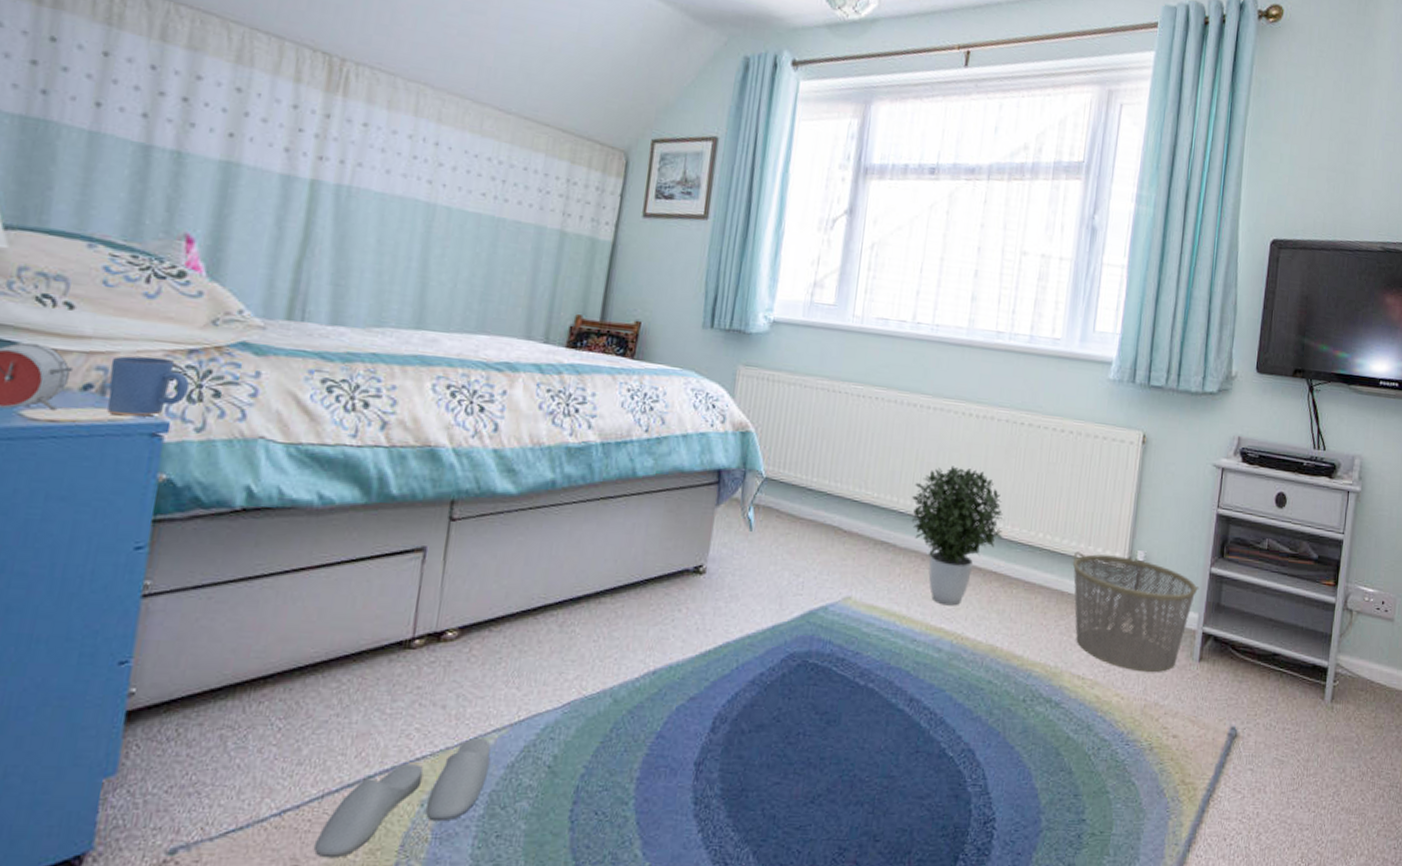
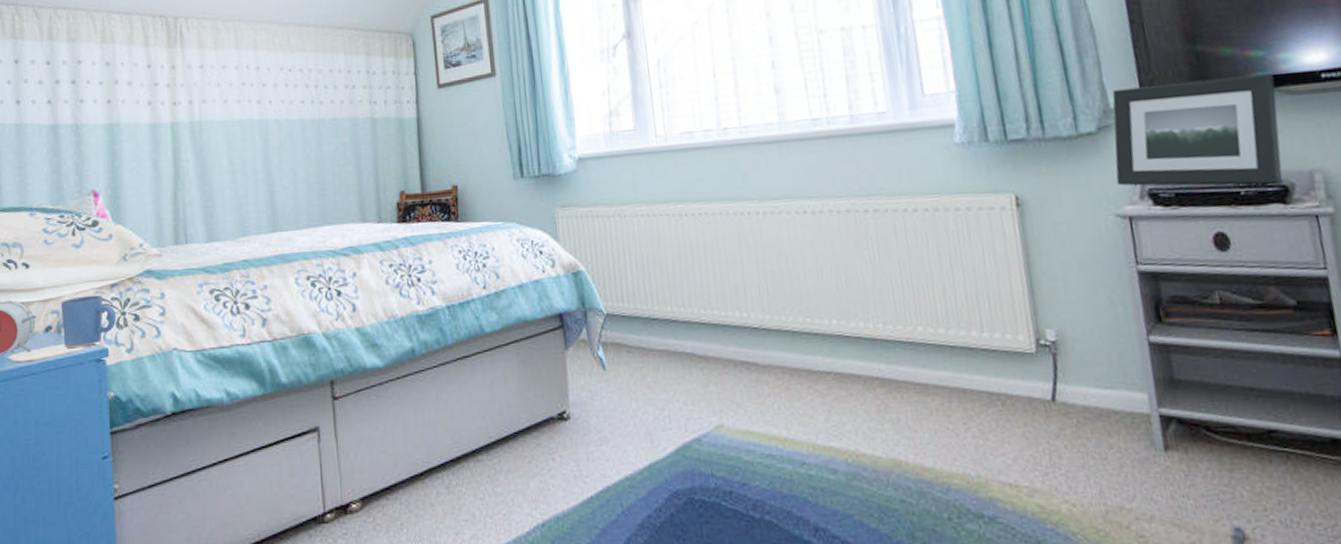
potted plant: present [911,466,1004,606] -> none [762,269,875,422]
basket: present [1072,551,1200,672] -> none [966,339,1140,471]
picture frame: none [1221,361,1349,463] -> present [1112,74,1283,186]

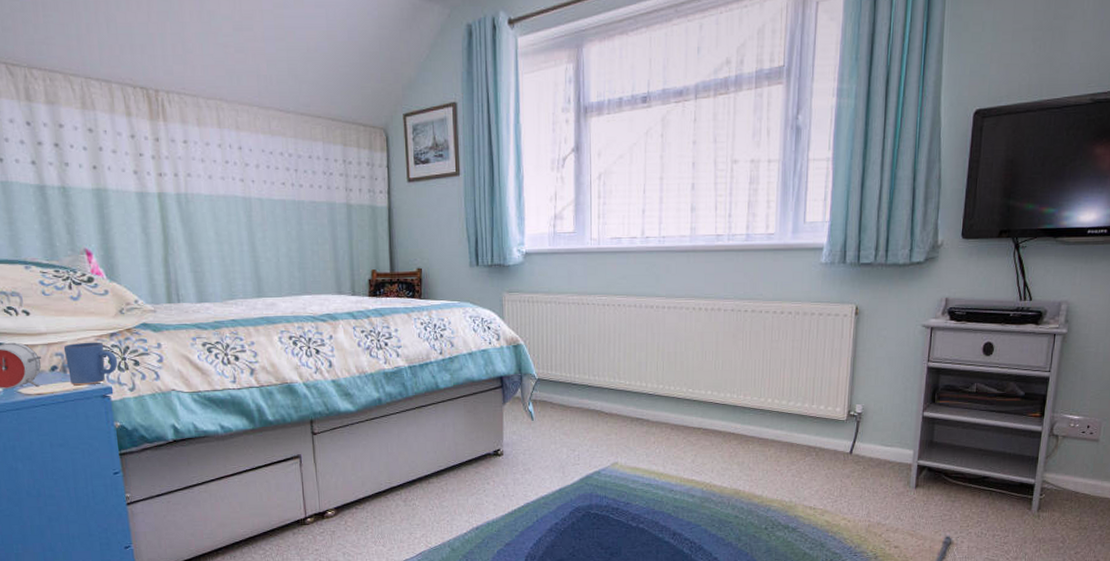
picture frame: present [1112,74,1283,186] -> none [929,227,1056,311]

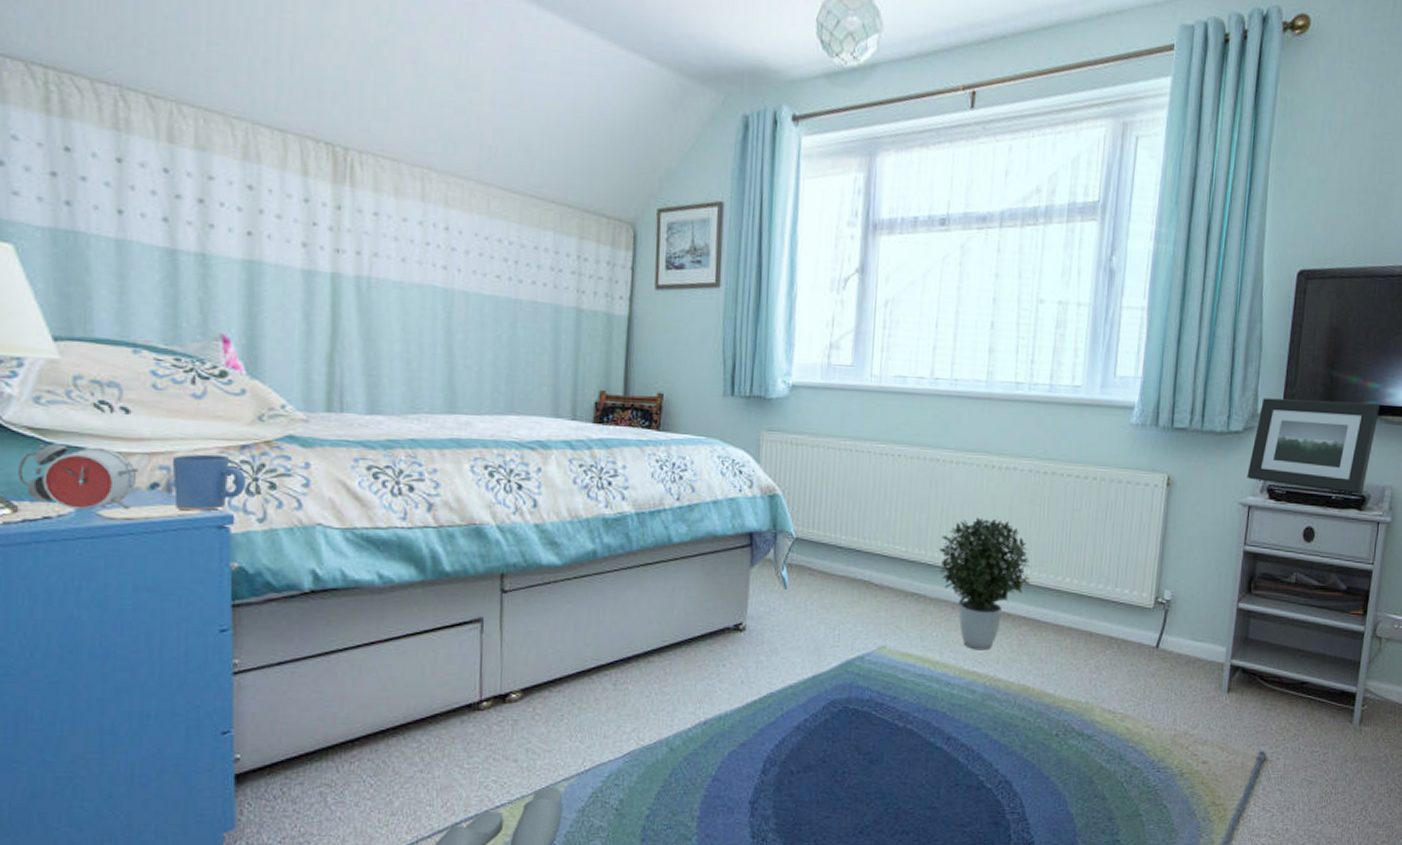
potted plant: none [658,352,737,462] -> present [939,517,1030,651]
picture frame: none [929,227,1056,311] -> present [1247,398,1380,495]

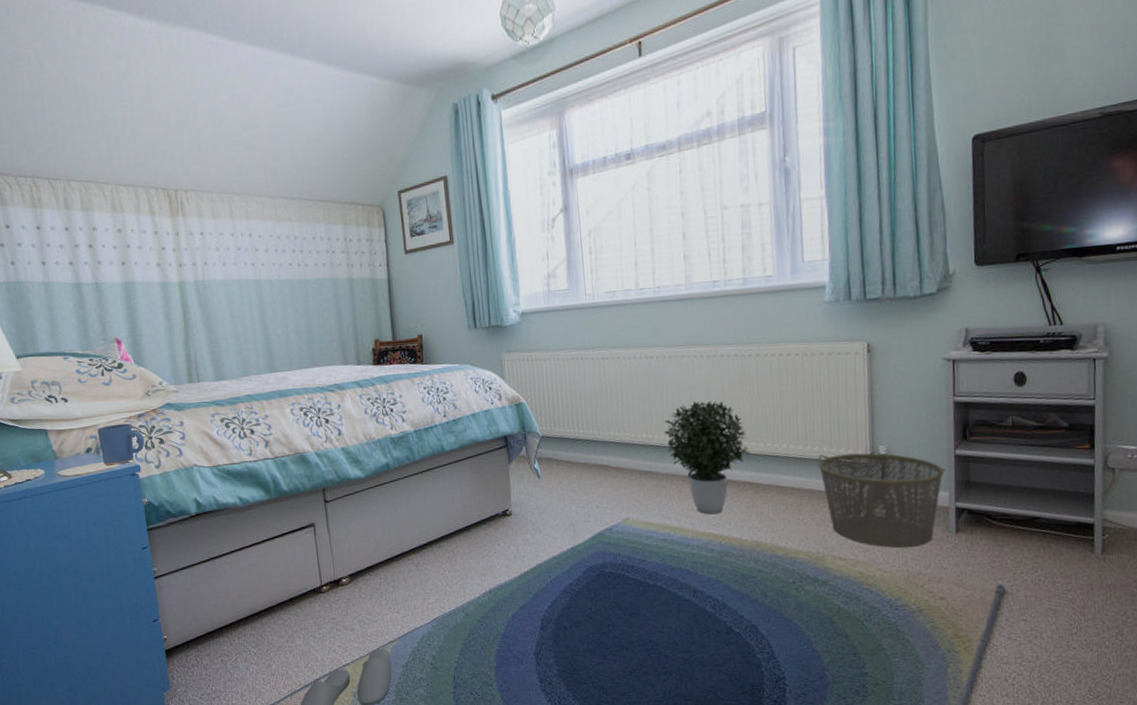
alarm clock: present [17,443,139,510] -> none [7,427,78,473]
basket: none [1100,594,1227,704] -> present [818,453,946,548]
picture frame: present [1247,398,1380,495] -> none [947,246,1080,336]

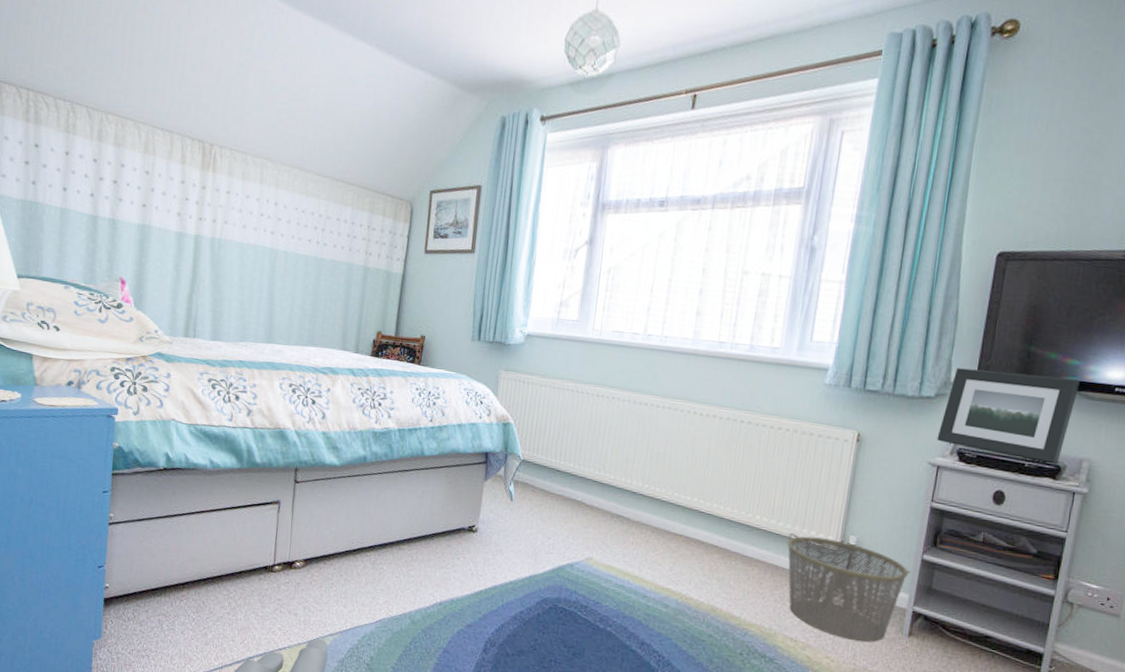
mug: present [97,423,145,466] -> none [82,362,129,404]
potted plant: present [664,401,749,515] -> none [642,455,724,572]
picture frame: none [947,246,1080,336] -> present [937,367,1080,465]

